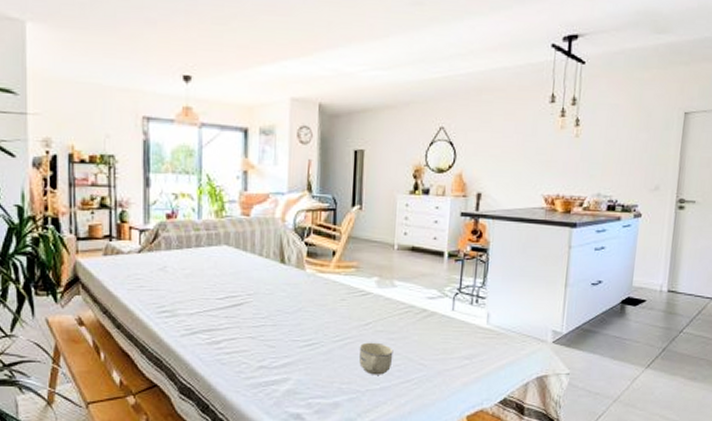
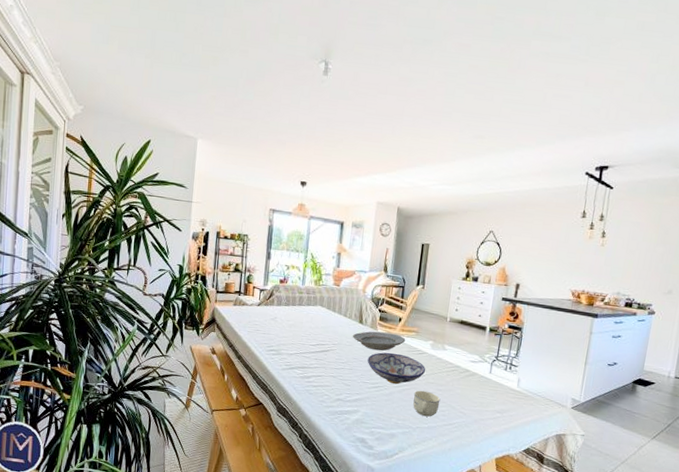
plate: none [272,271,344,297] -> present [352,331,406,351]
bowl: none [295,297,373,337] -> present [367,352,426,384]

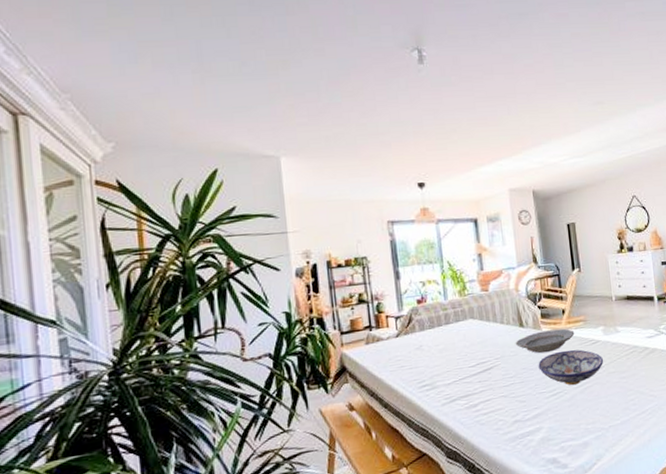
cup: present [413,390,441,417] -> none [597,383,627,412]

